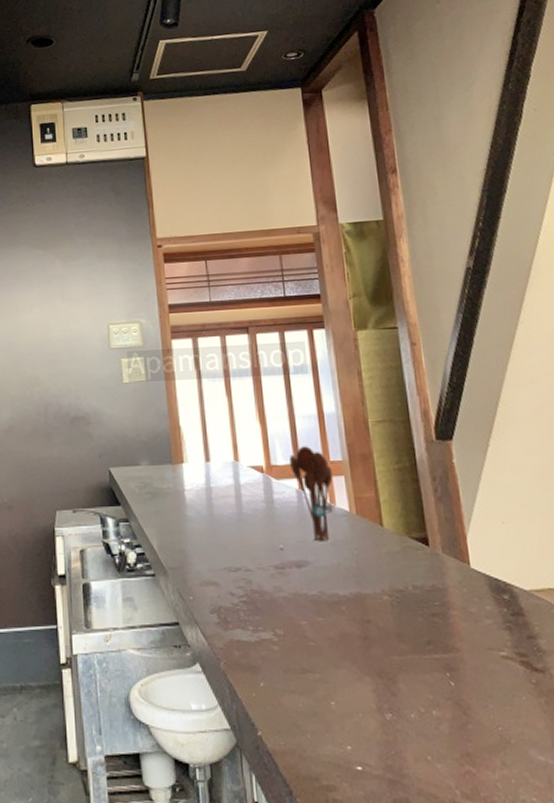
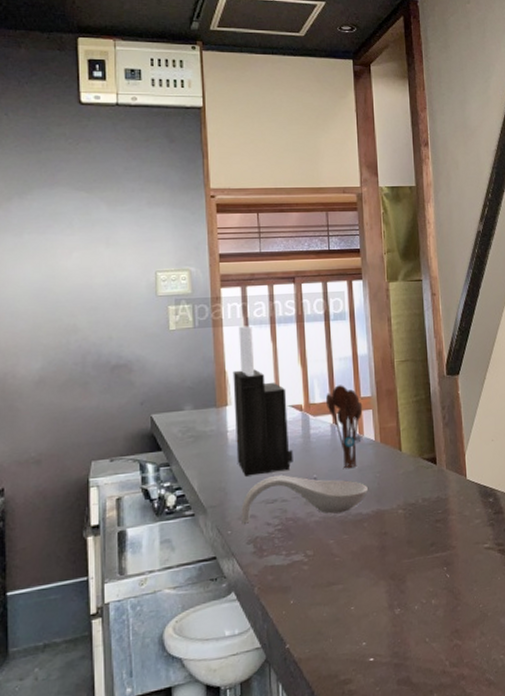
knife block: none [187,379,256,540] -> present [233,326,293,477]
spoon rest: none [202,542,344,592] -> present [241,475,368,525]

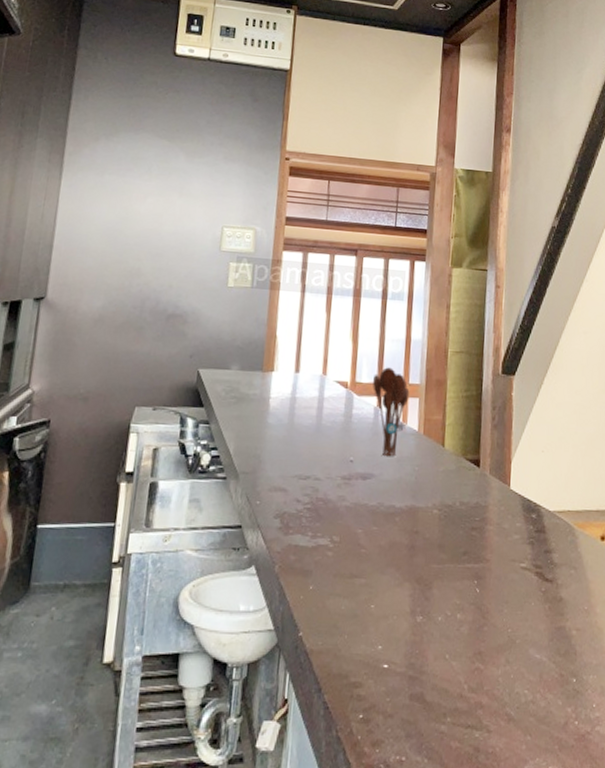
knife block: present [233,326,293,477] -> none [275,292,334,449]
spoon rest: present [241,475,368,525] -> none [271,452,404,502]

